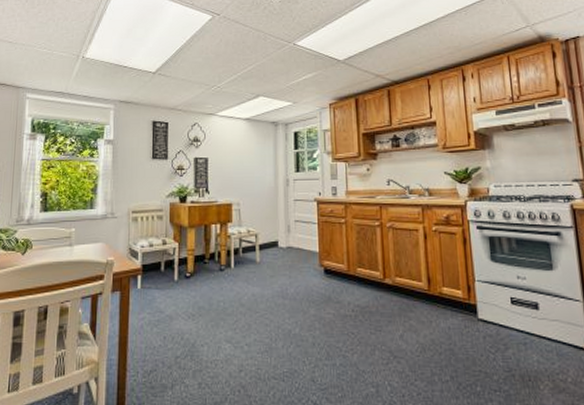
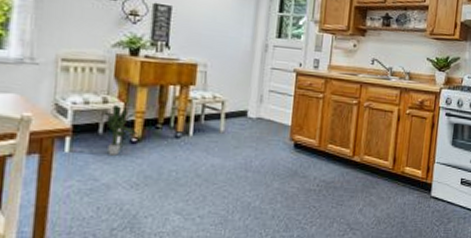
potted plant: none [162,245,190,290] -> present [102,104,138,156]

